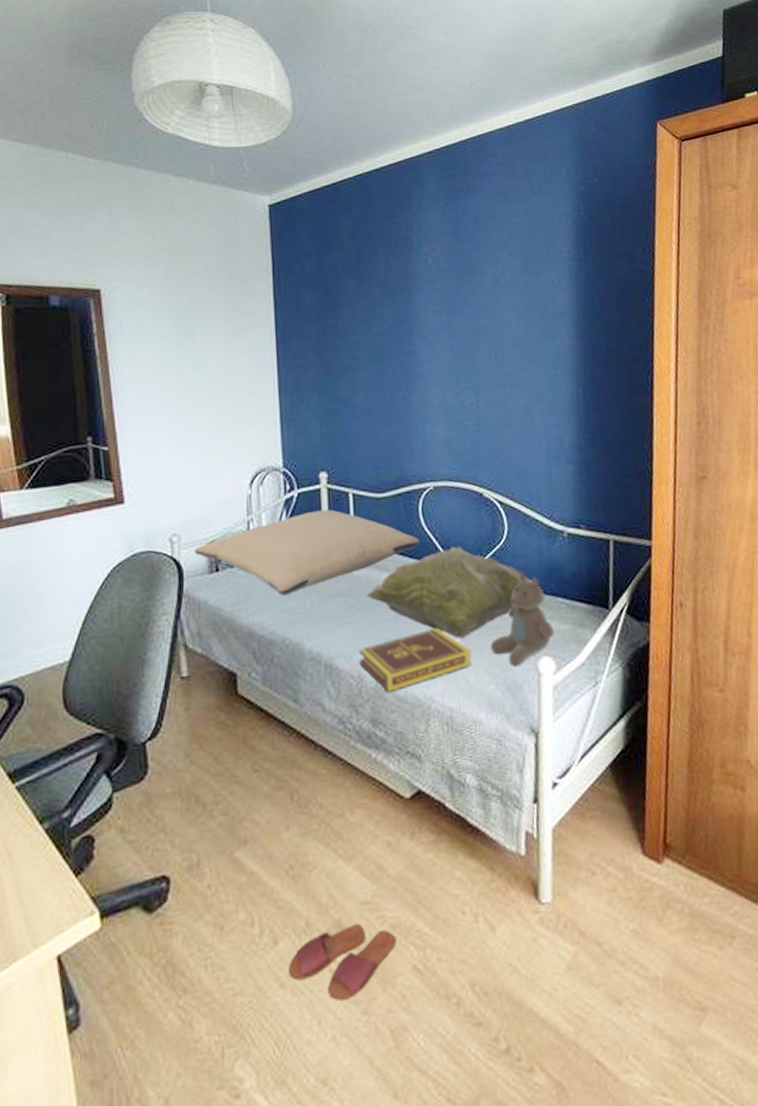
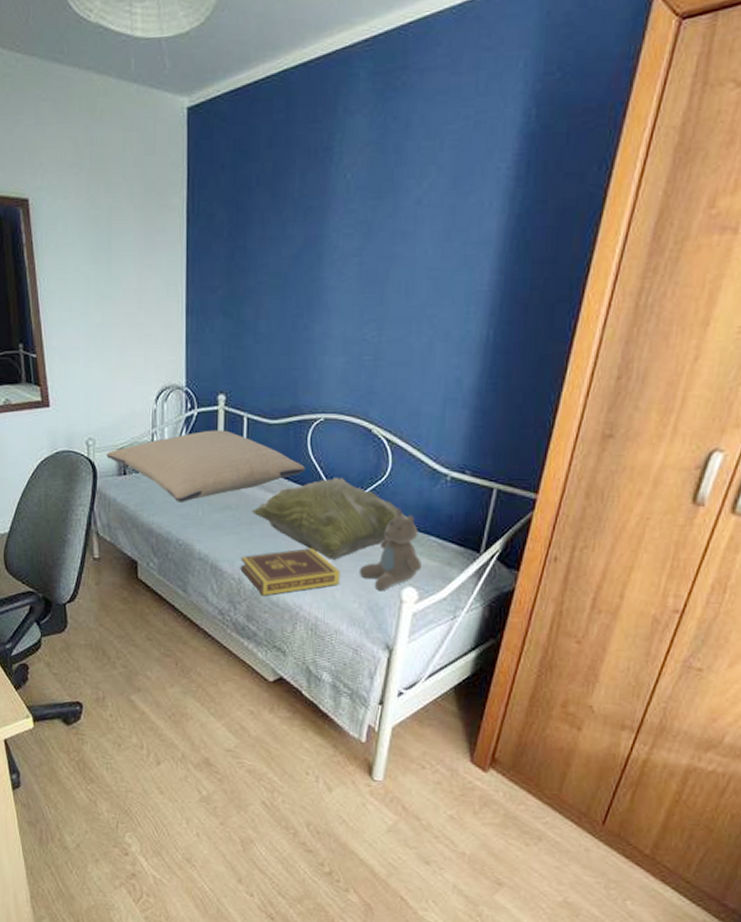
slippers: present [289,923,396,1001] -> none [167,763,251,812]

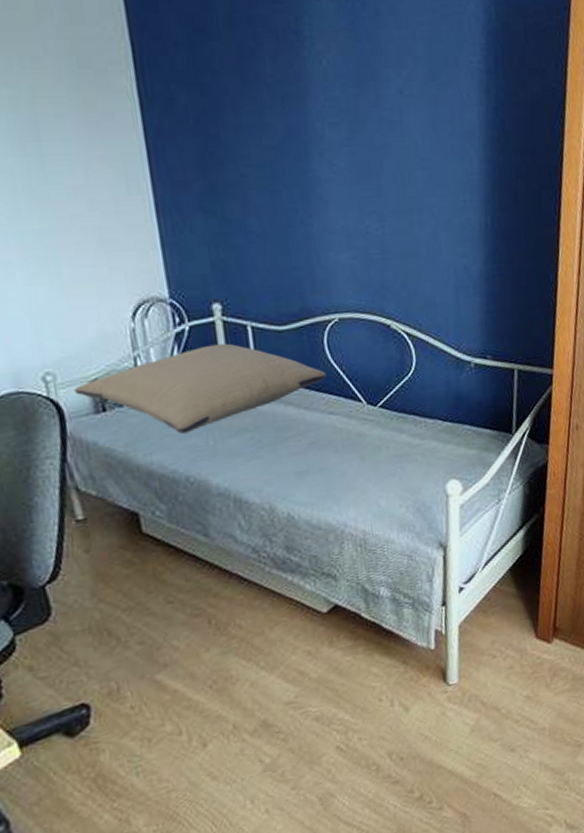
book: present [240,547,341,596] -> none [268,458,383,521]
cushion: present [251,476,414,560] -> none [272,378,447,467]
stuffed animal: present [360,507,422,590] -> none [401,401,461,489]

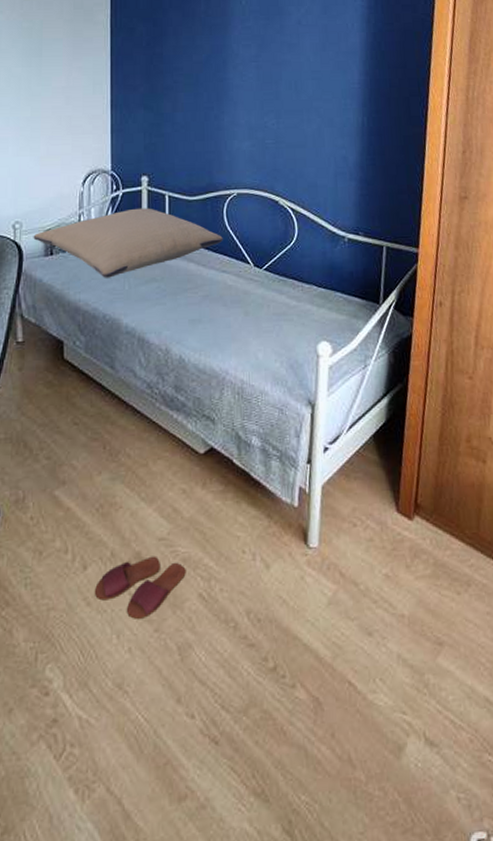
slippers: none [219,720,320,783] -> present [95,556,186,619]

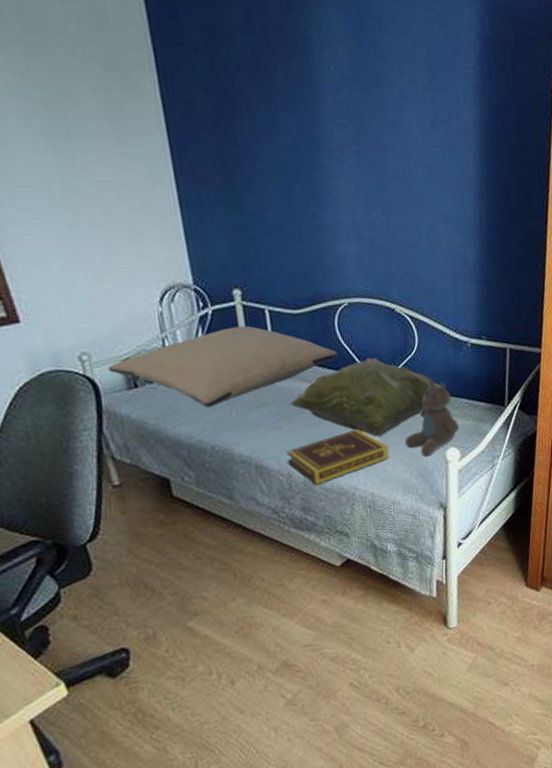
slippers: present [95,556,186,619] -> none [246,661,335,715]
book: none [167,312,262,364] -> present [286,428,389,485]
cushion: none [175,244,322,322] -> present [289,357,446,437]
stuffed animal: none [278,268,332,347] -> present [405,377,459,456]

